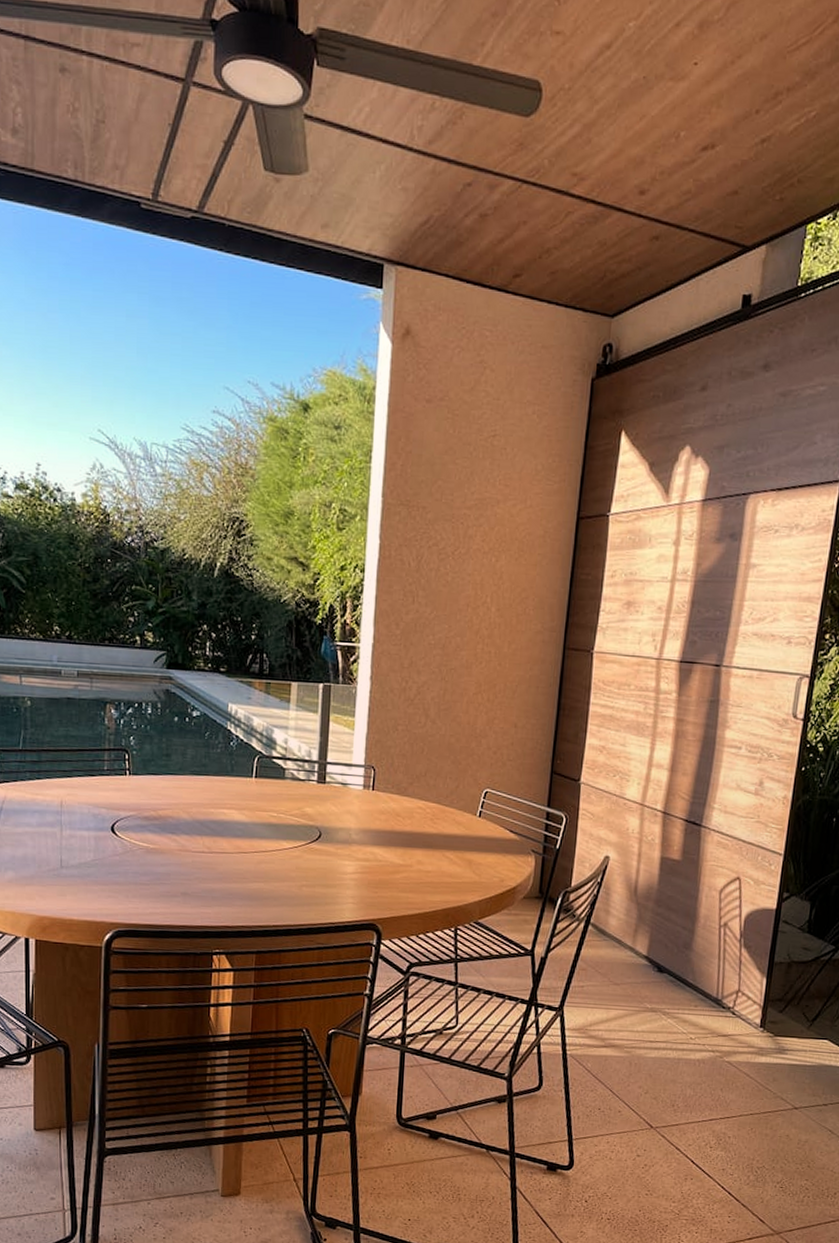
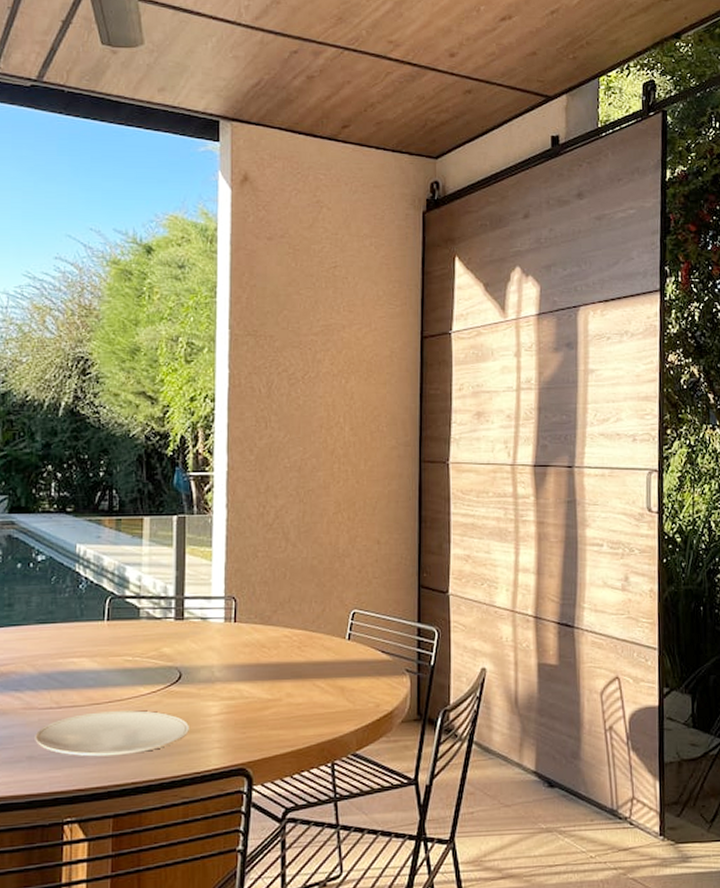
plate: none [189,860,326,901] -> present [35,710,189,757]

